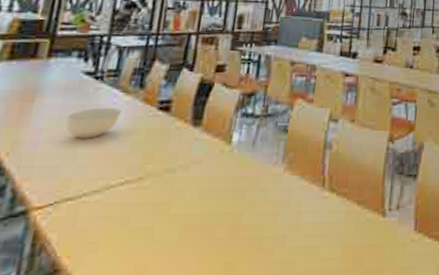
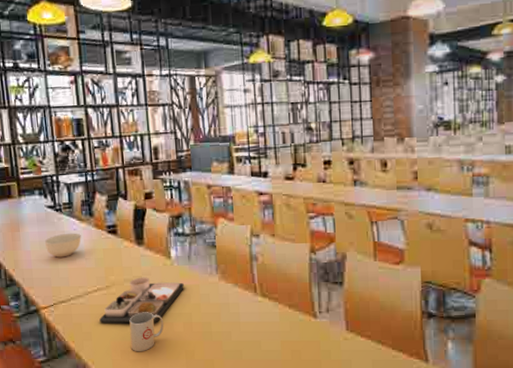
food tray: none [116,166,241,229] -> present [99,277,184,324]
mug: none [150,212,205,268] -> present [129,312,164,352]

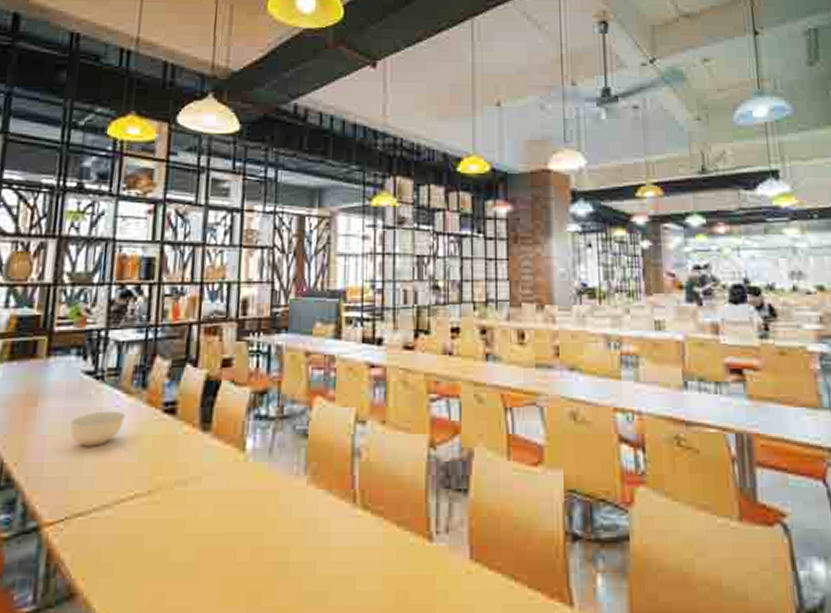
food tray: present [99,277,184,324] -> none [129,478,259,550]
mug: present [129,312,164,352] -> none [168,531,224,596]

